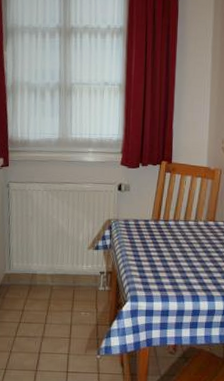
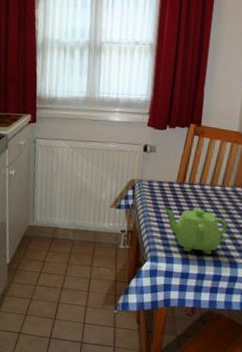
teapot: none [141,244,203,290] -> present [164,207,227,254]

